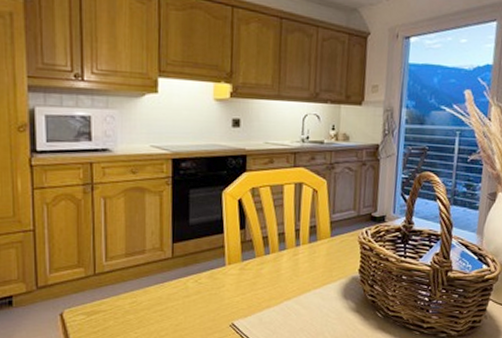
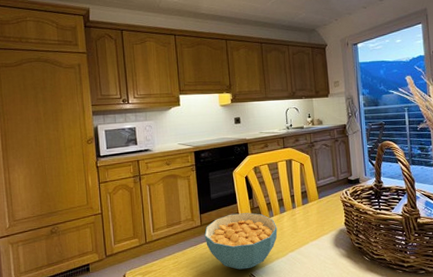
cereal bowl: none [175,246,273,317] -> present [204,213,278,270]

